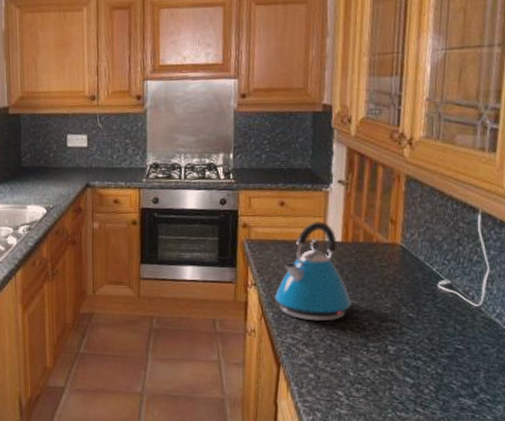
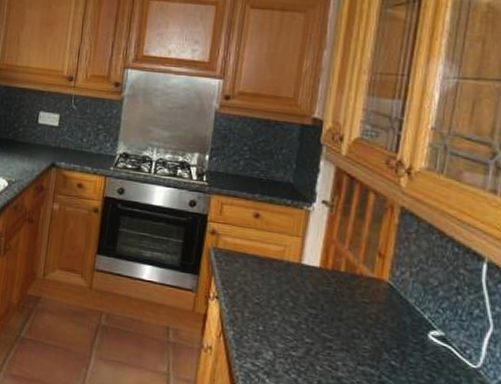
kettle: present [274,221,351,322] -> none [237,240,325,354]

